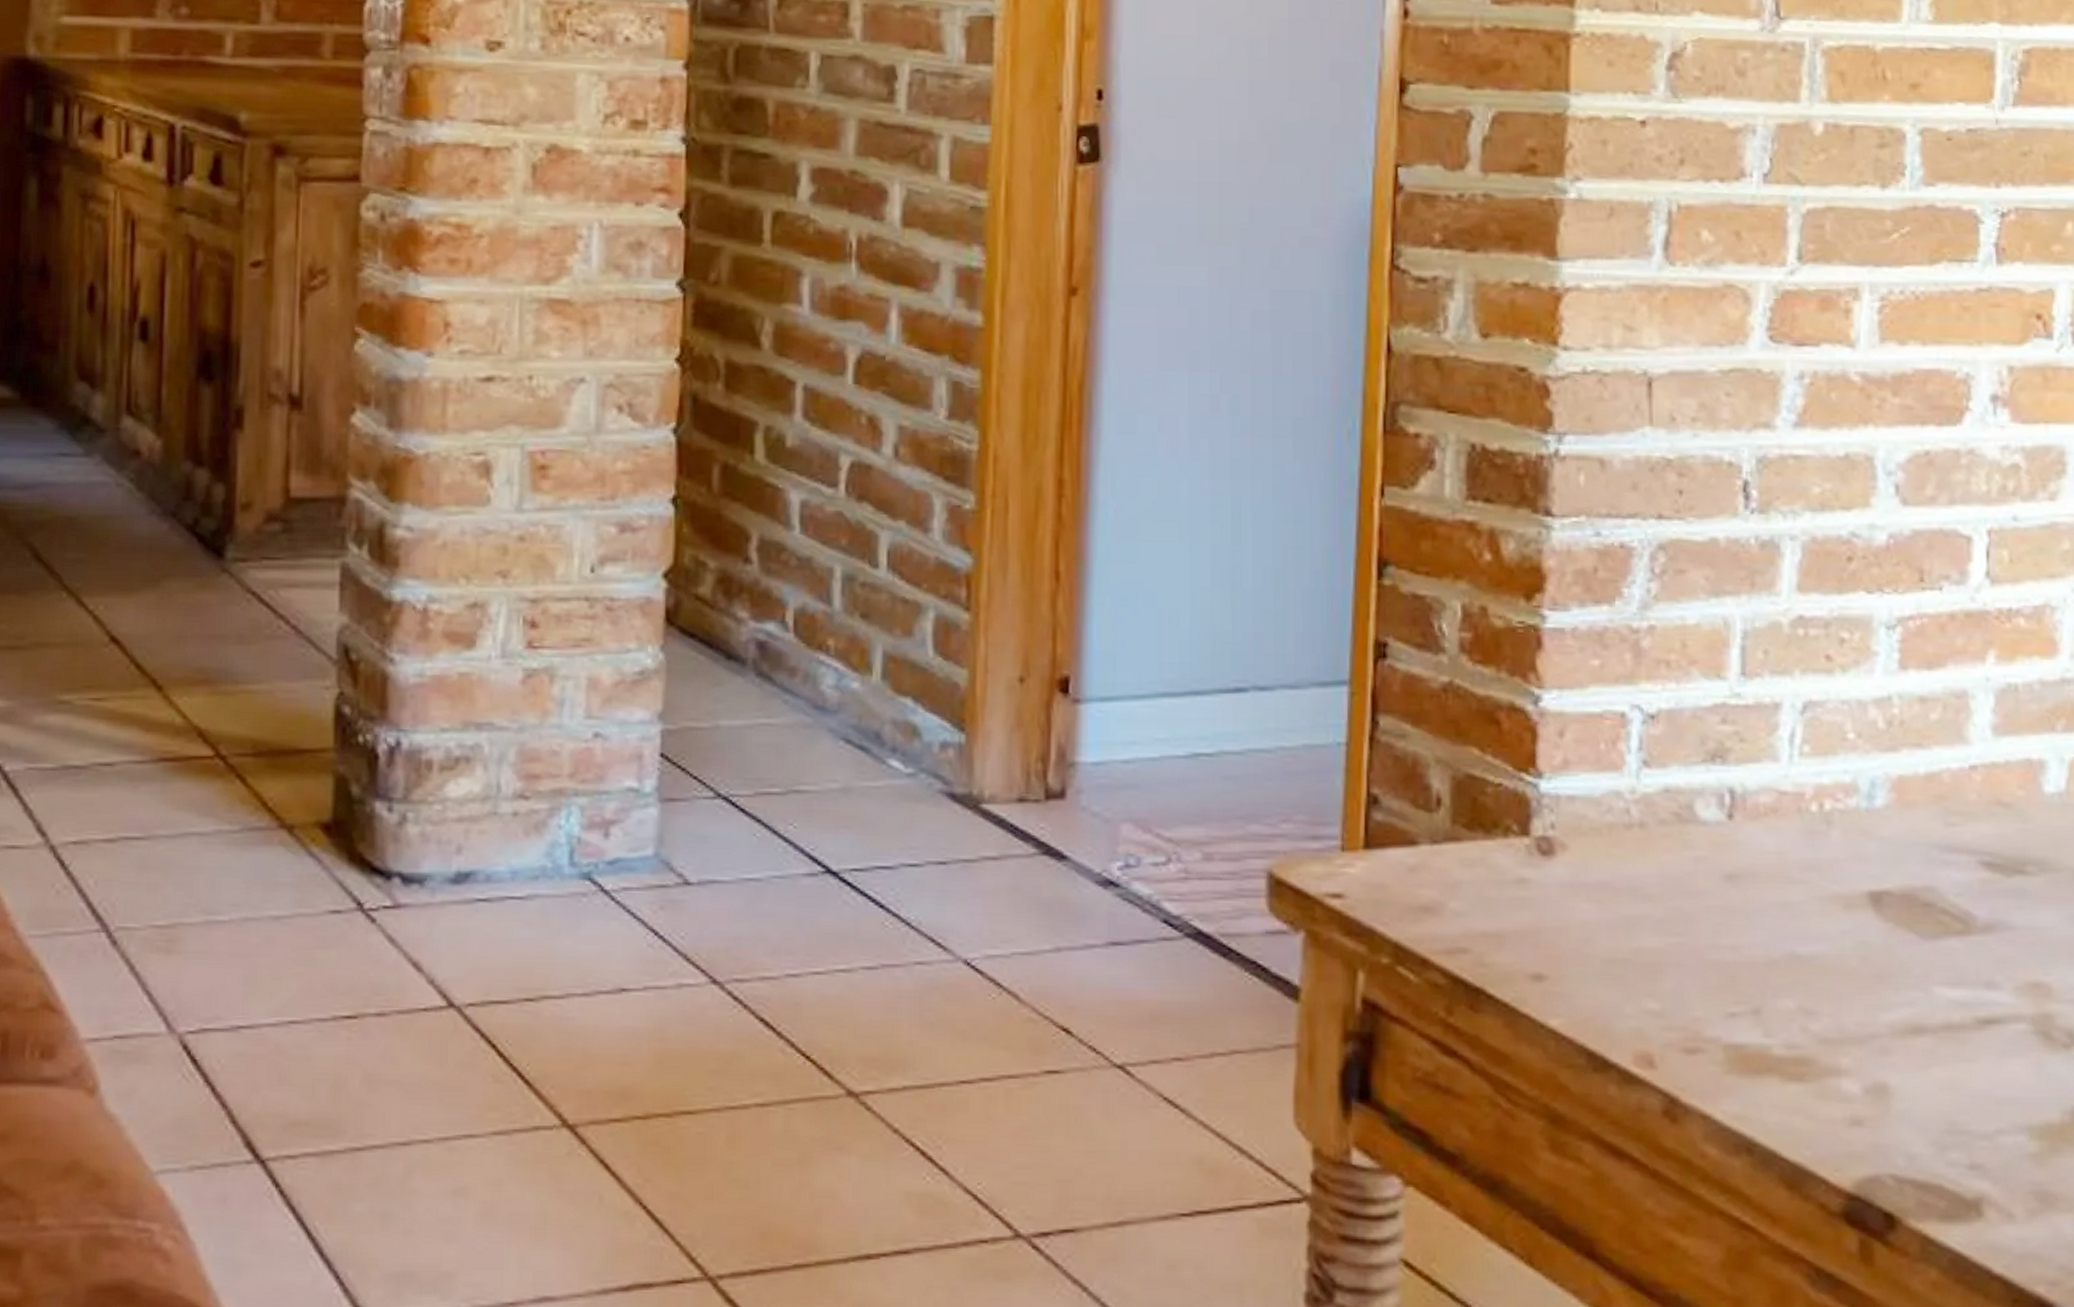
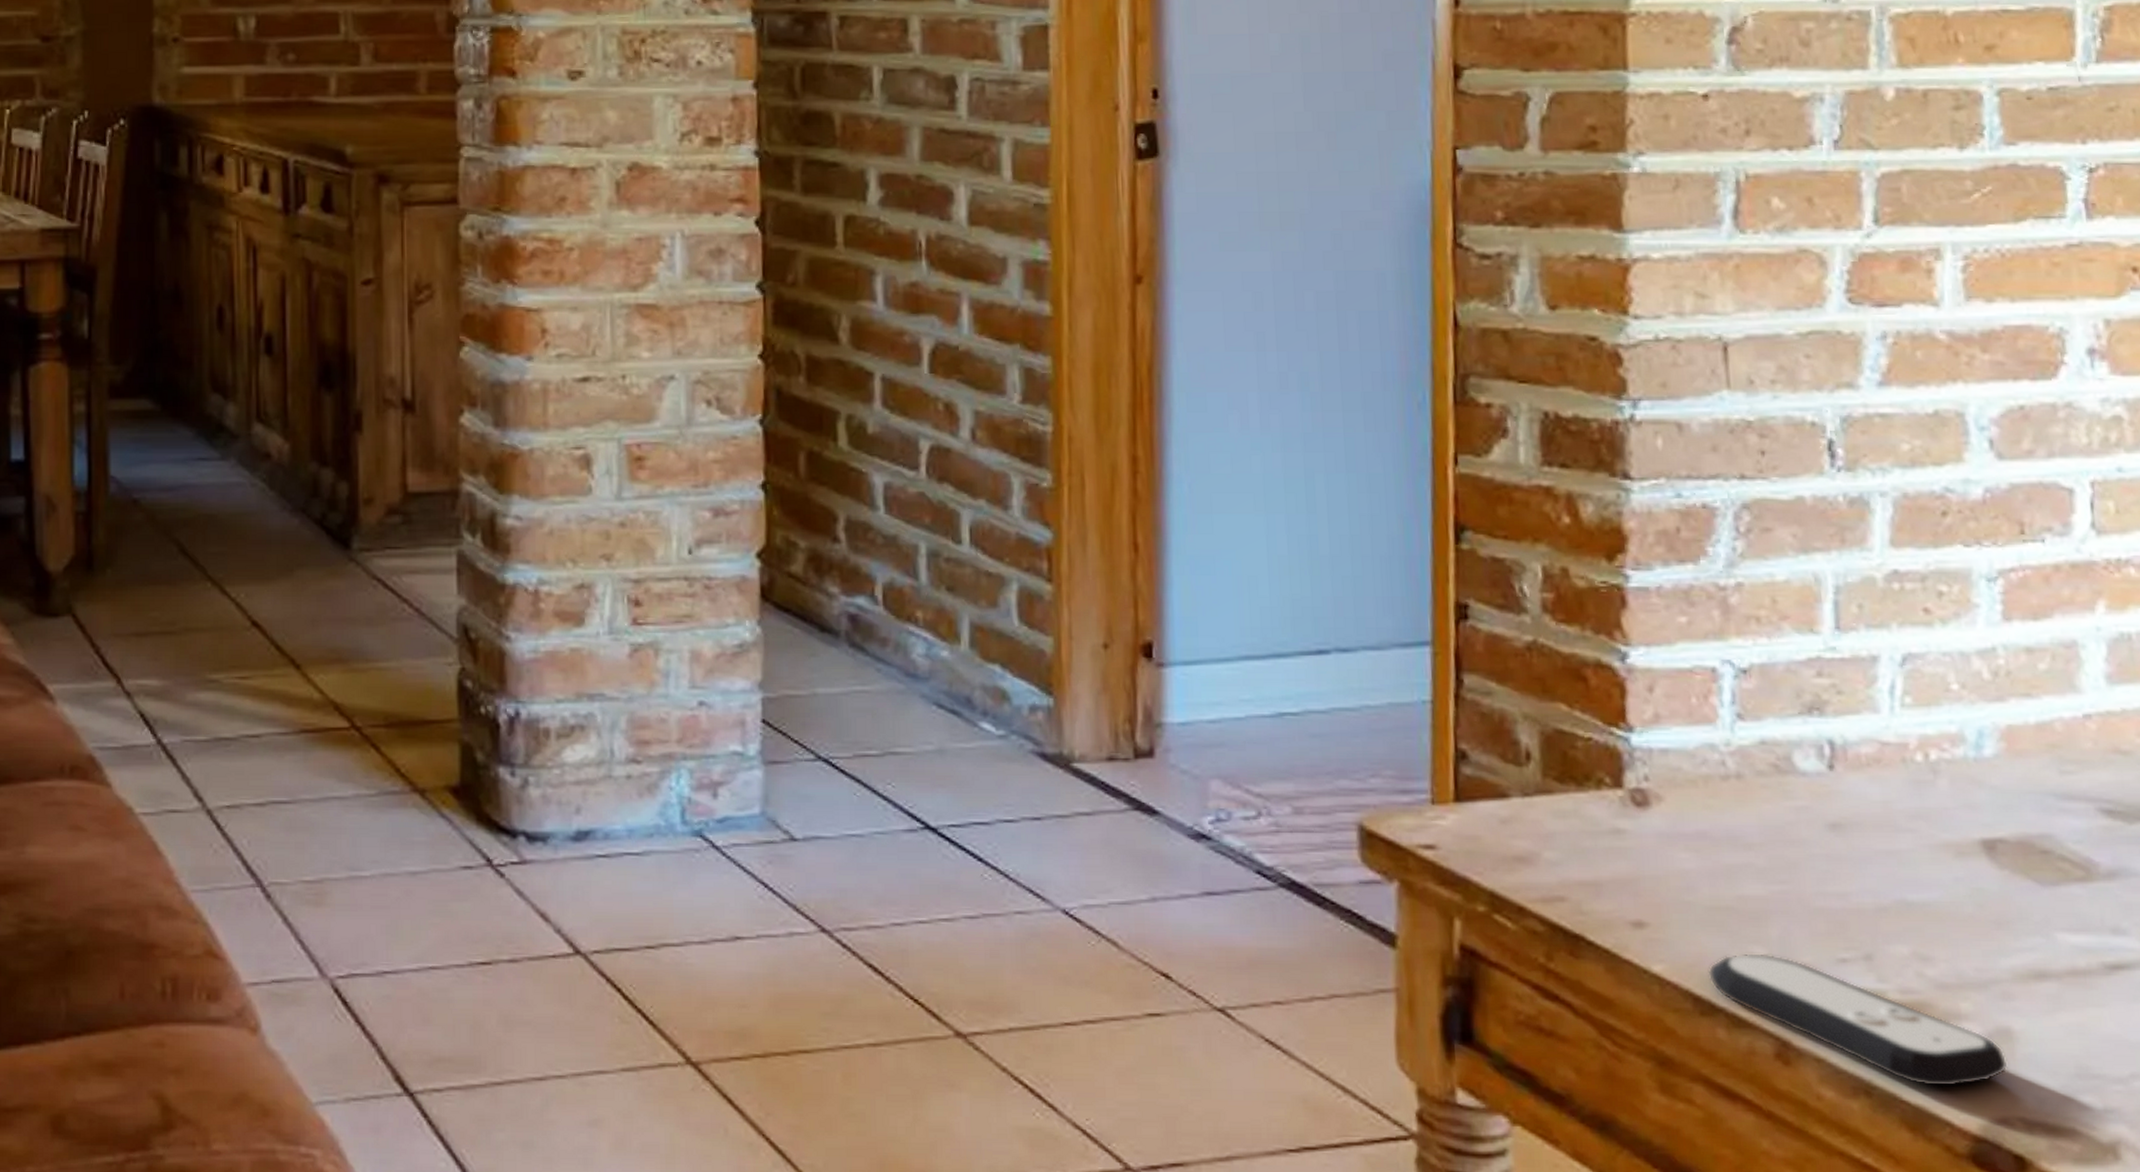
remote control: none [1602,1007,1883,1144] -> present [1708,953,2008,1088]

